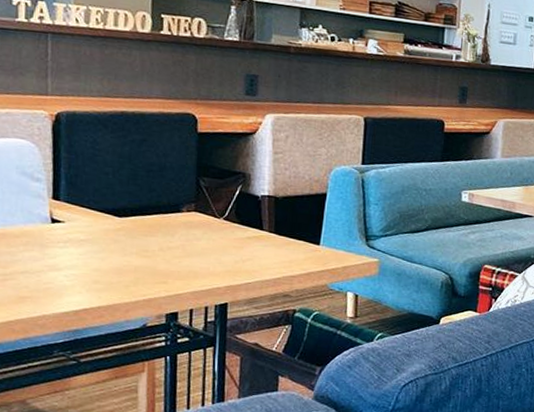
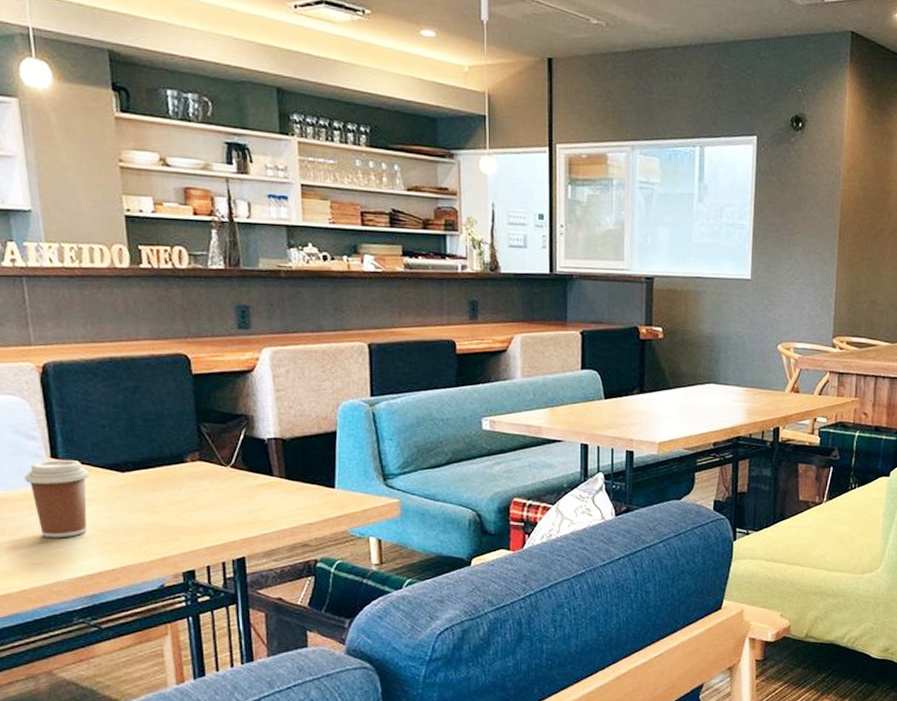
coffee cup: none [24,201,88,275] -> present [25,460,90,538]

